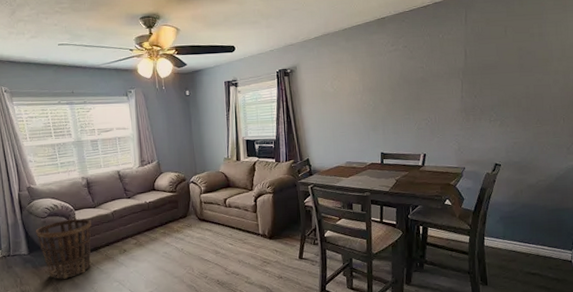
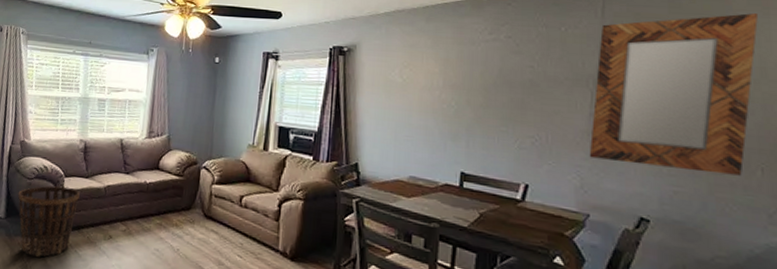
home mirror: none [462,11,561,128] -> present [589,13,759,176]

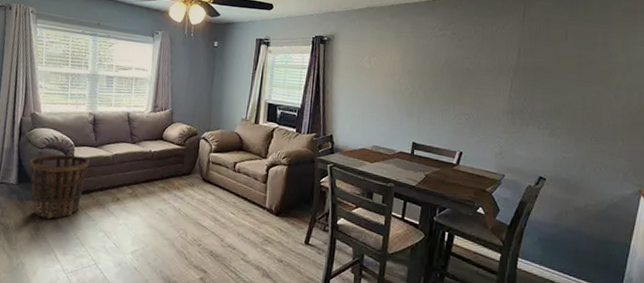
home mirror: present [589,13,759,176] -> none [507,22,629,145]

